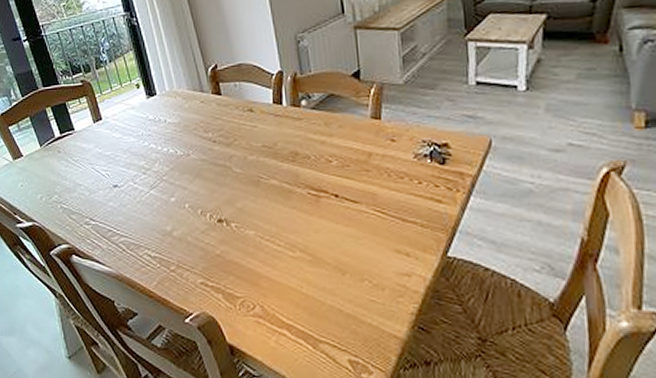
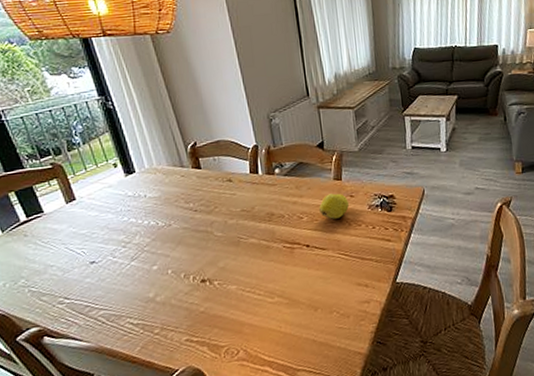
fruit: none [352,135,389,167] -> present [319,193,349,219]

